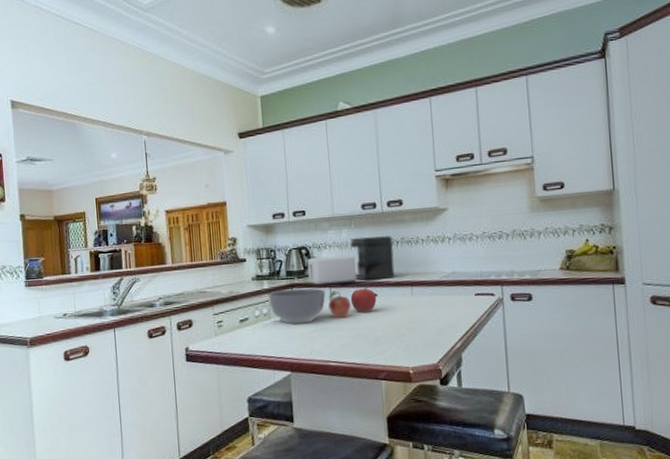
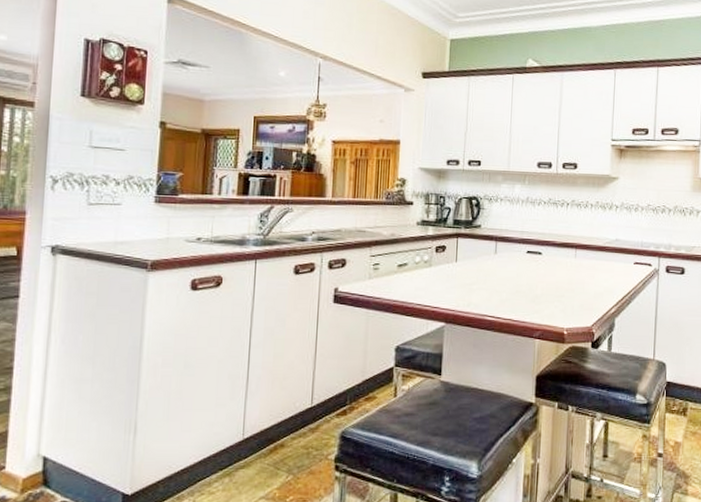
bowl: present [268,288,326,325] -> none [431,238,491,275]
toaster: present [307,255,357,287] -> none [475,209,526,240]
fruit: present [328,291,351,319] -> none [492,245,515,274]
fruit: present [350,286,377,314] -> none [515,244,541,271]
coffee maker: present [351,236,395,280] -> none [522,194,563,239]

